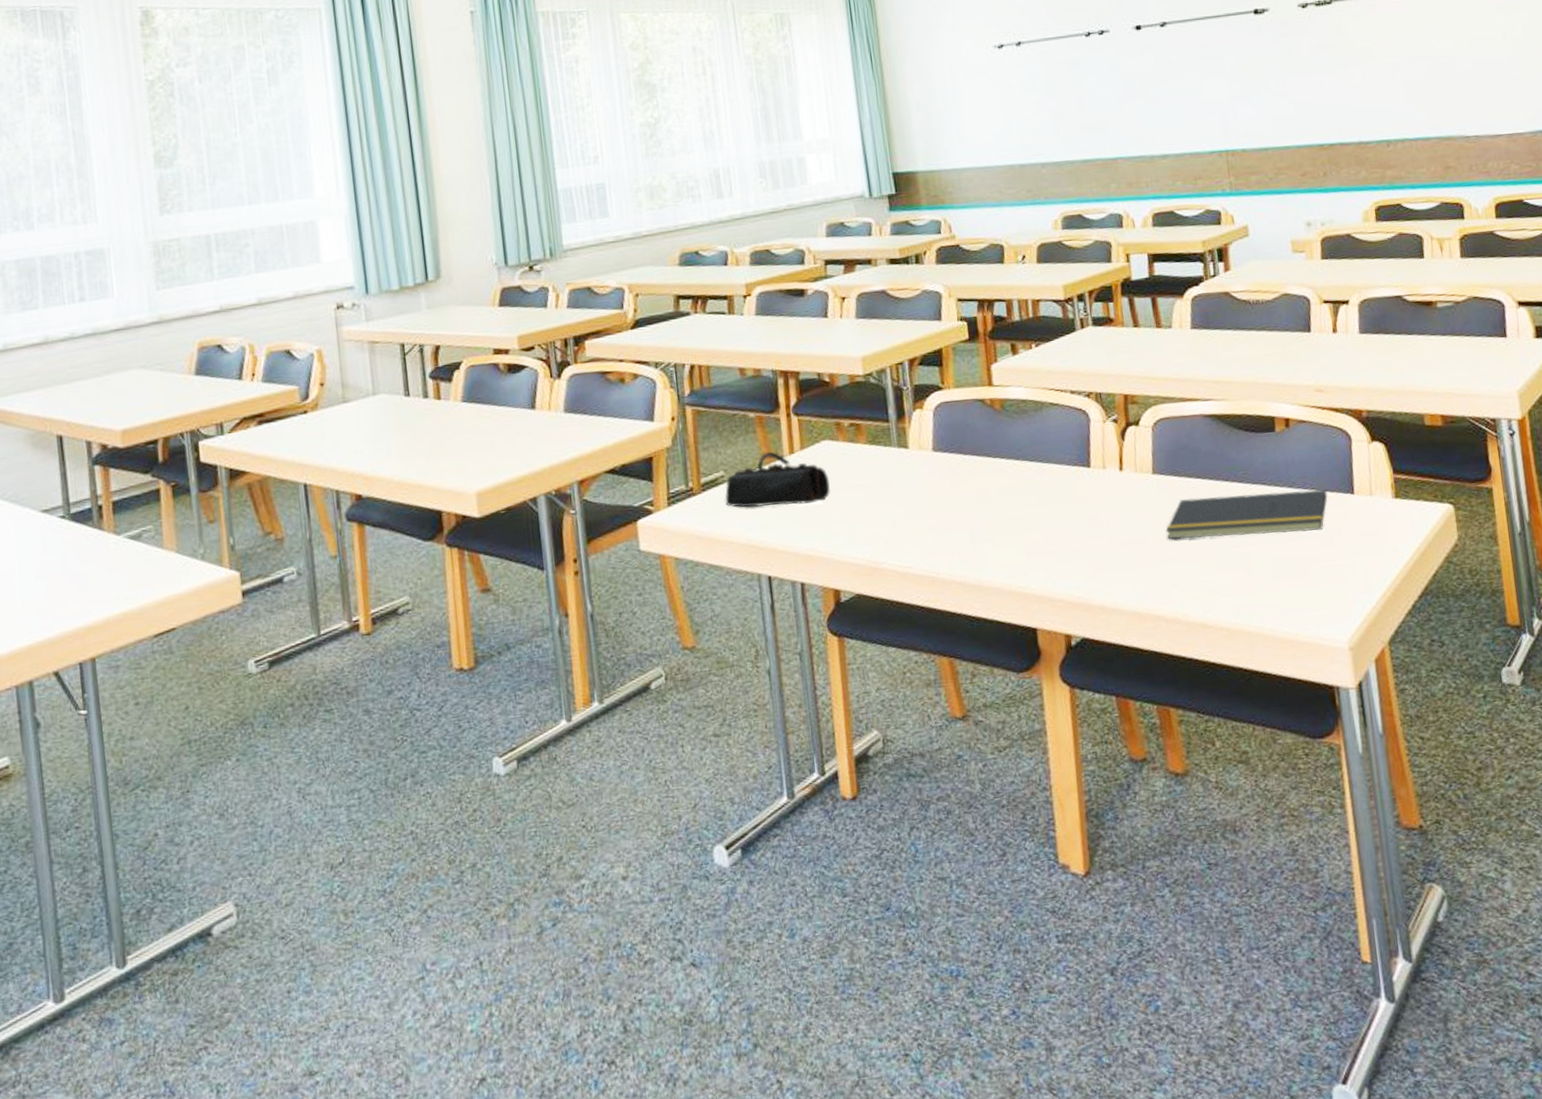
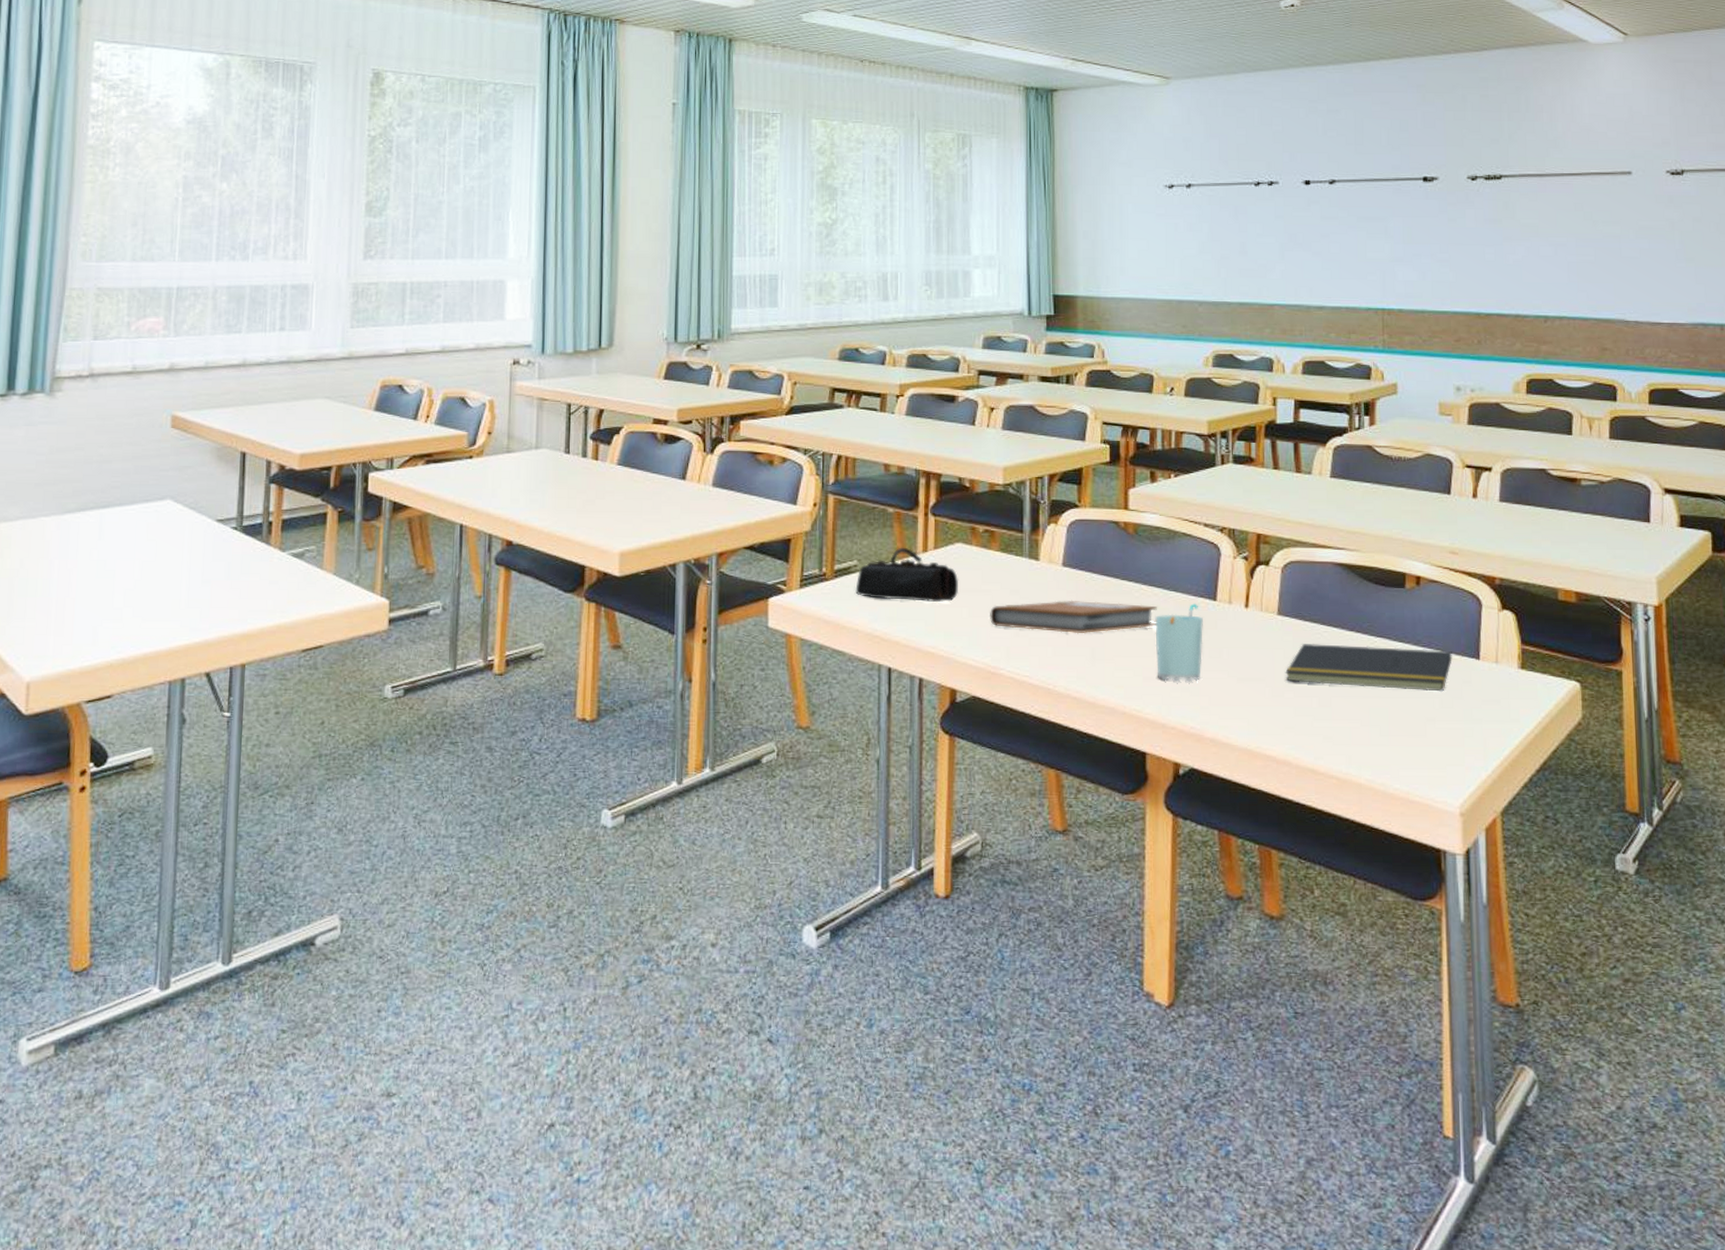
notebook: none [864,480,1033,521] -> present [990,600,1157,634]
cup: none [1031,473,1083,554] -> present [1155,603,1203,682]

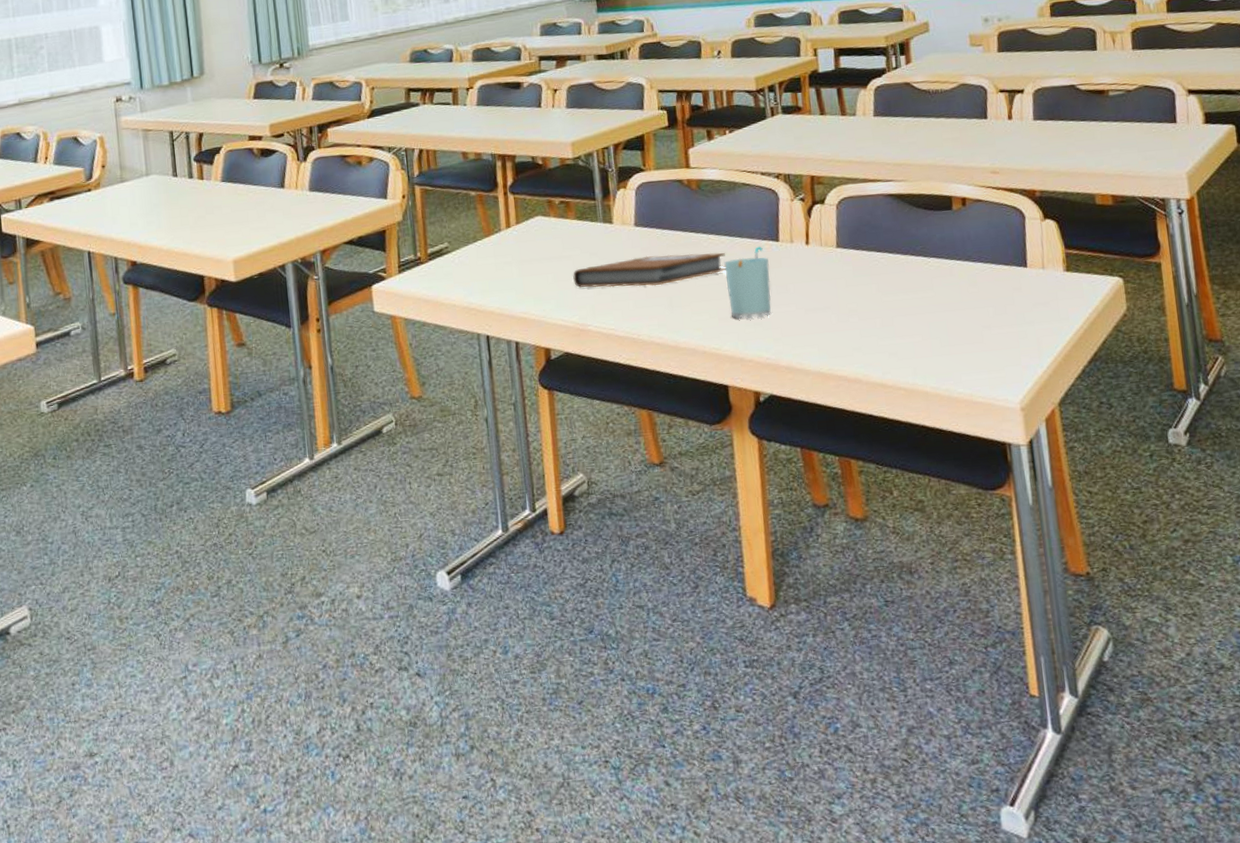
pencil case: present [855,547,959,602] -> none [449,225,542,275]
notepad: present [1285,644,1452,692] -> none [848,263,1002,307]

